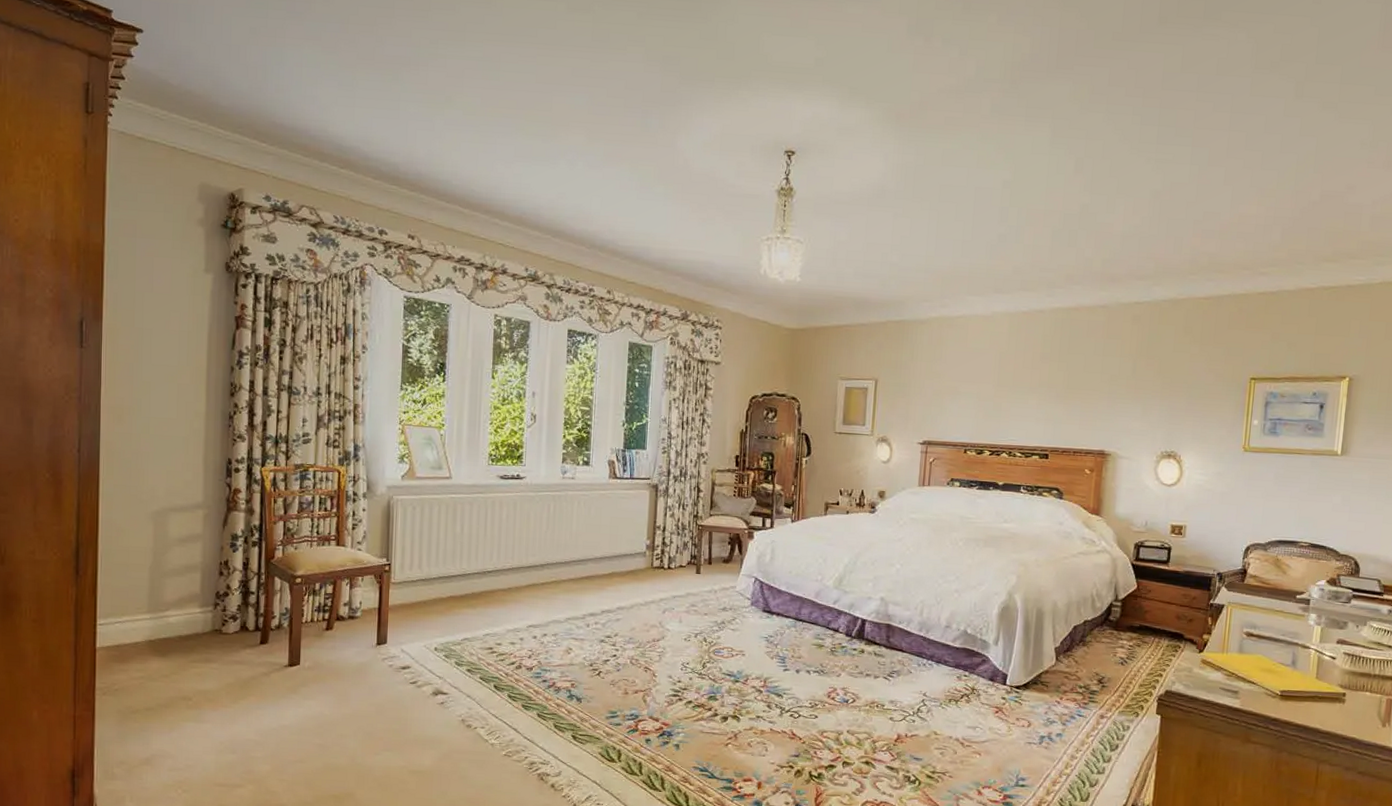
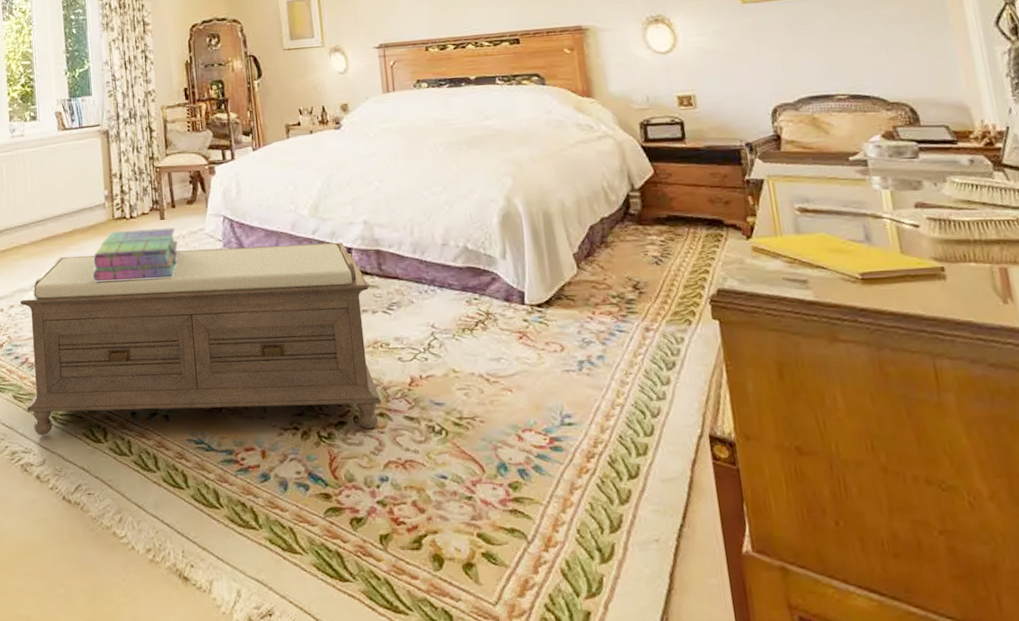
bench: none [548,595,875,774] -> present [20,242,381,436]
stack of books: none [625,578,710,627] -> present [92,227,179,283]

